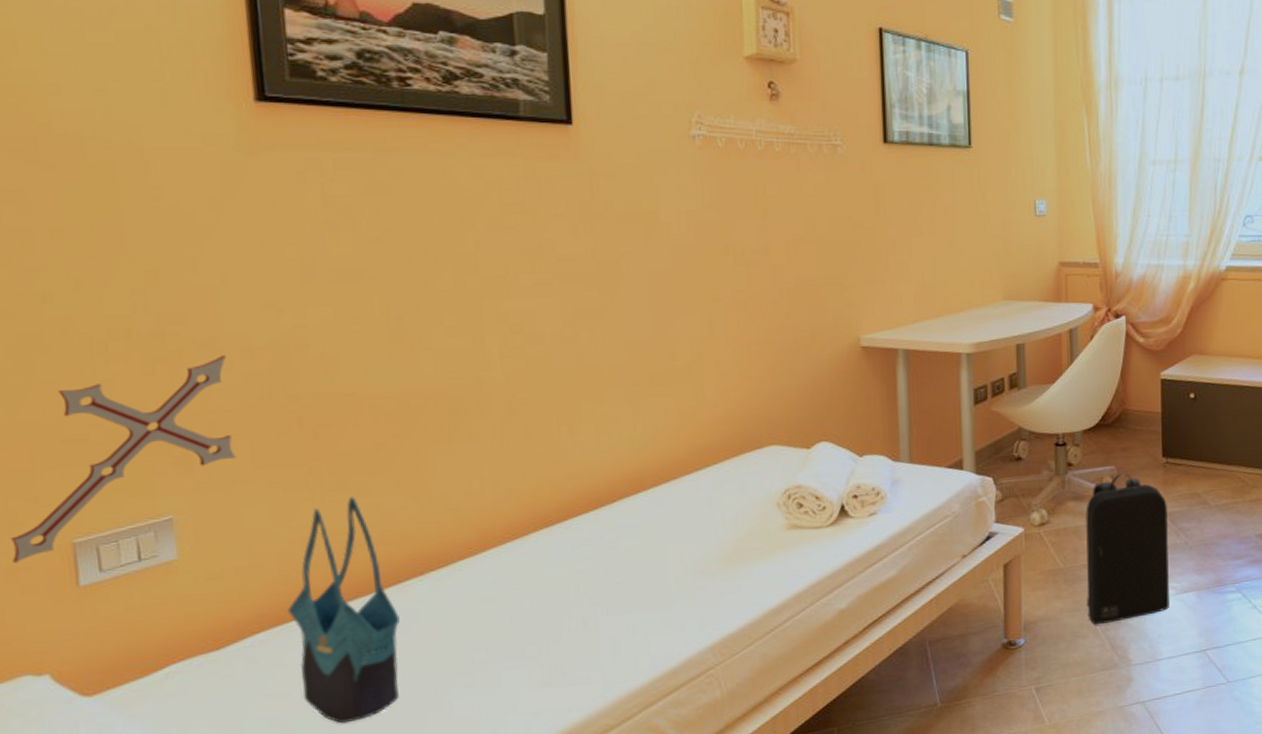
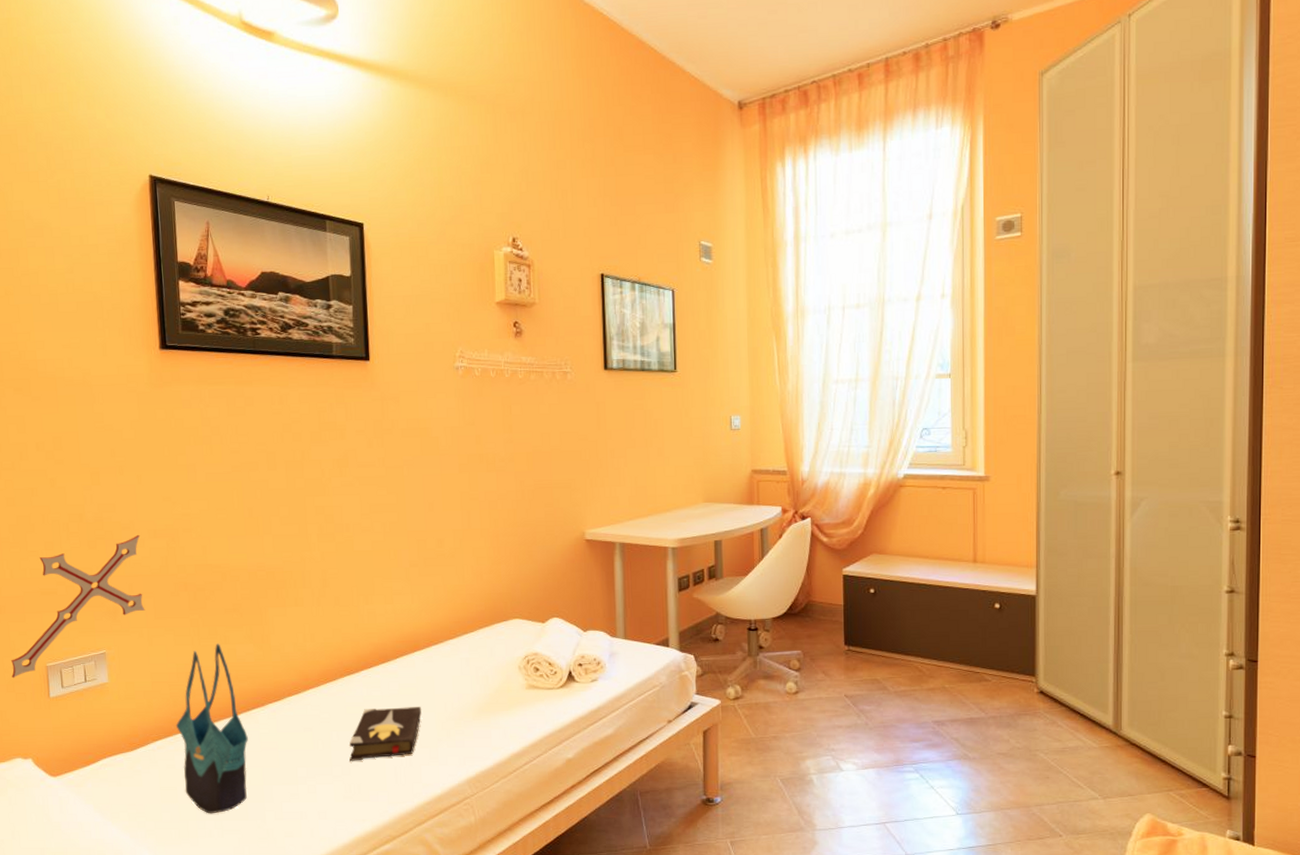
hardback book: none [548,561,648,637] -> present [349,707,422,761]
backpack: present [1085,473,1169,624] -> none [775,657,851,790]

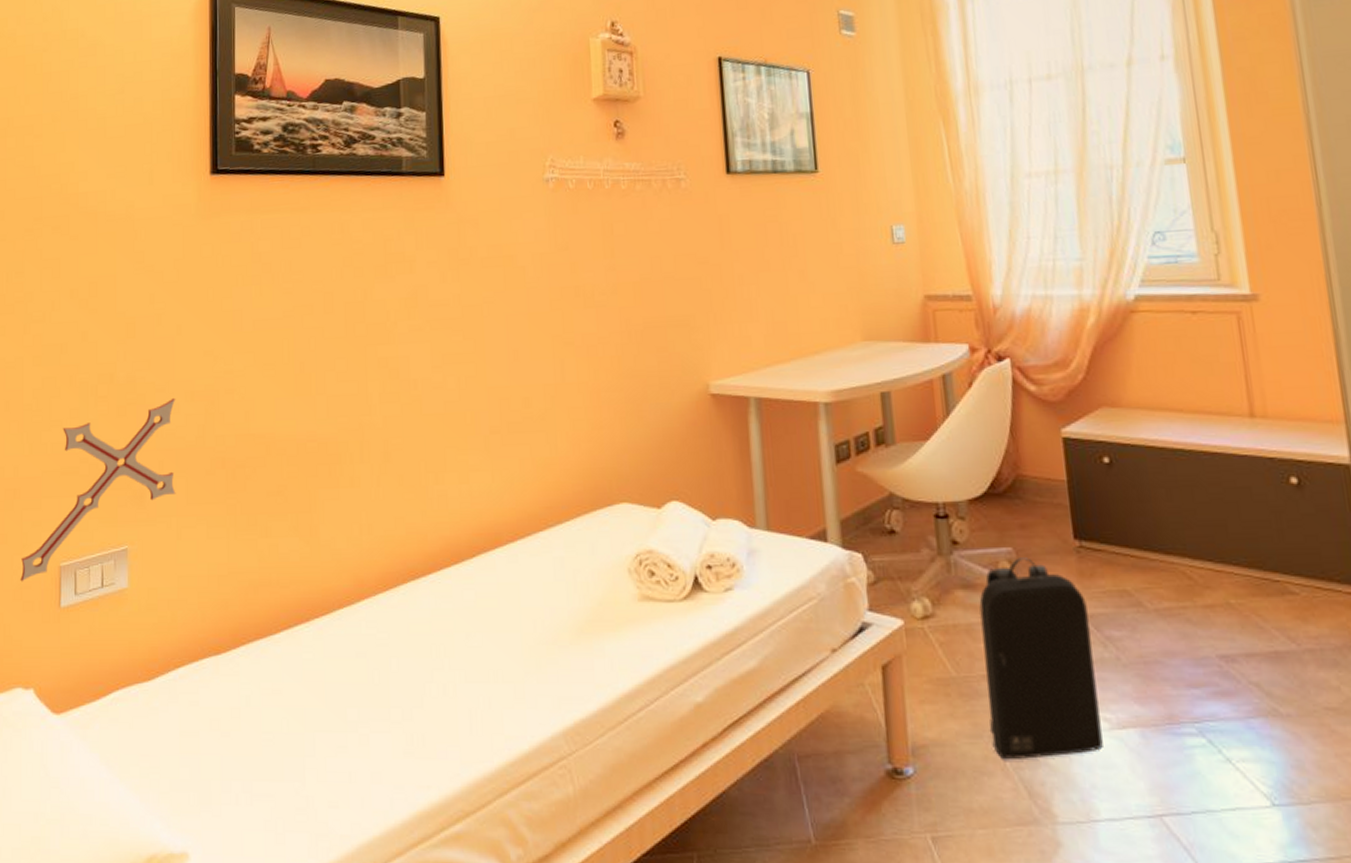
tote bag: present [175,643,248,814] -> none [202,537,288,772]
hardback book: present [349,707,422,761] -> none [412,625,504,701]
backpack: none [775,657,851,790] -> present [979,557,1103,759]

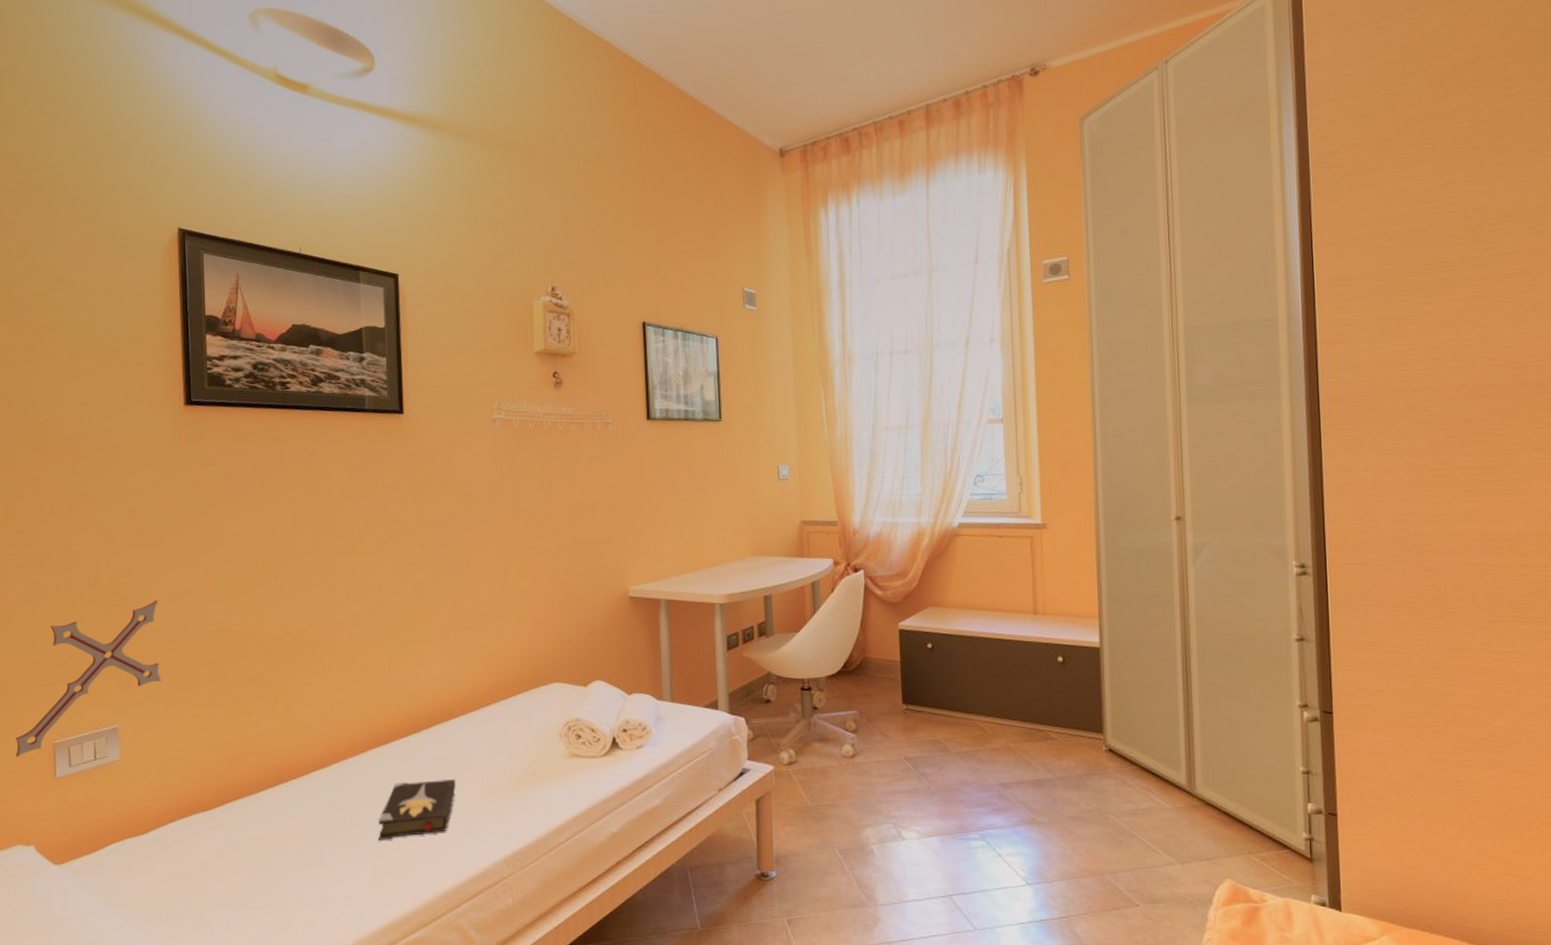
hardback book: none [412,625,504,701] -> present [378,779,456,841]
backpack: present [979,557,1103,759] -> none [831,718,914,862]

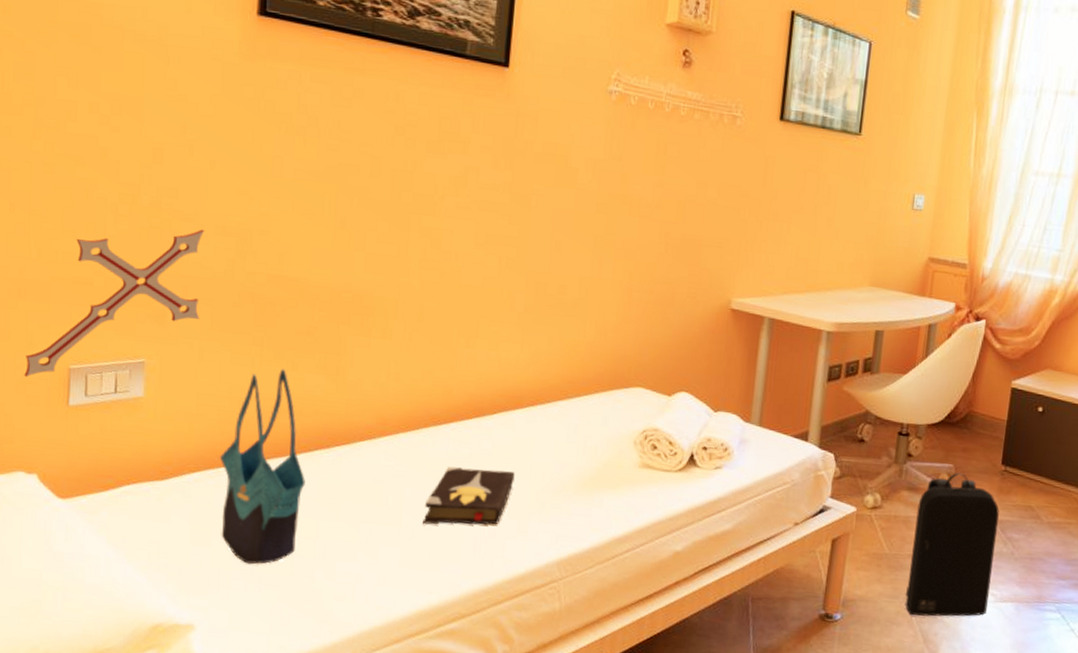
tote bag: none [191,715,269,903] -> present [219,369,305,565]
backpack: none [831,718,914,862] -> present [905,473,1000,617]

